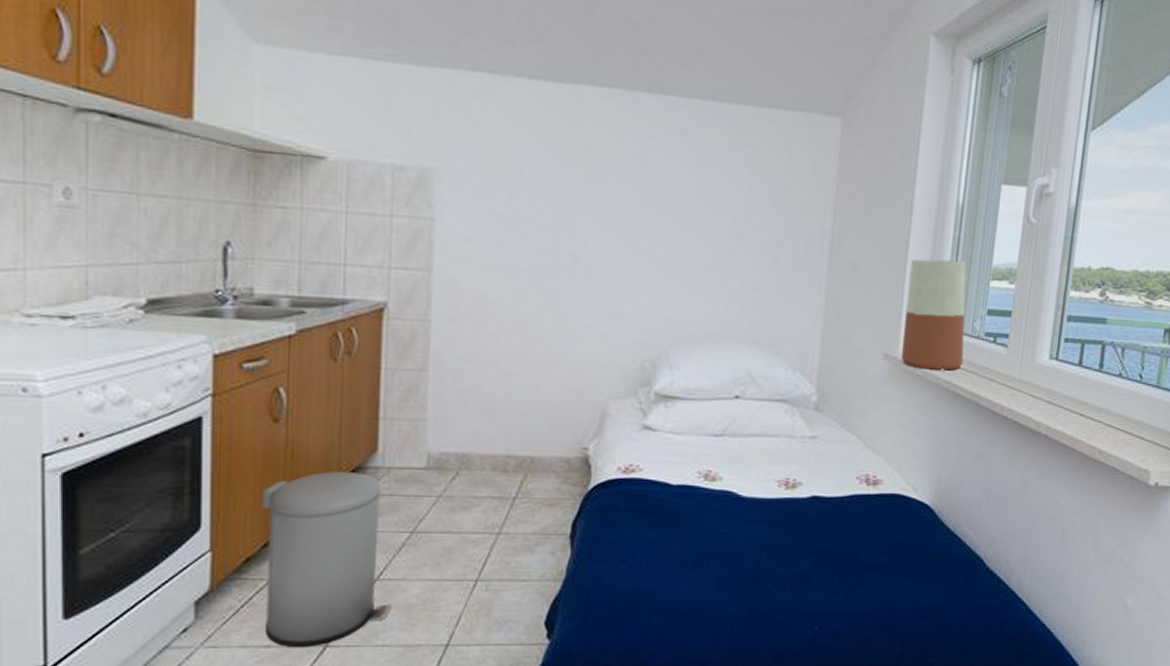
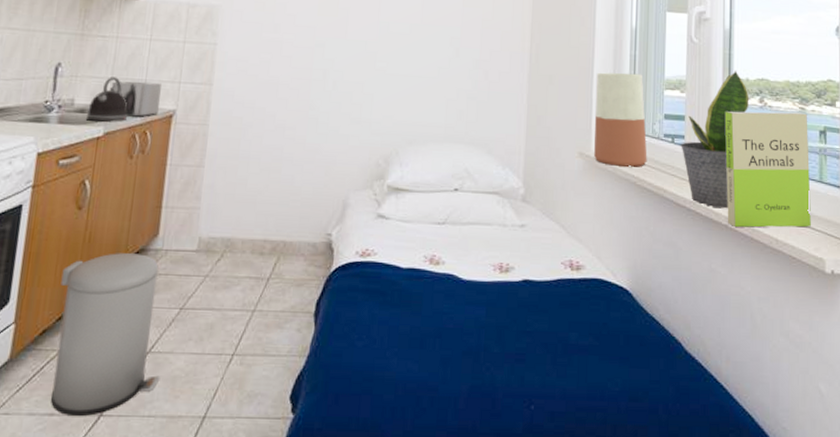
kettle: none [271,260,326,317] -> present [86,77,128,122]
toaster: none [300,264,368,311] -> present [111,80,163,117]
potted plant: none [1003,257,1089,417] -> present [681,70,748,209]
book: none [1048,306,1153,438] -> present [724,111,811,228]

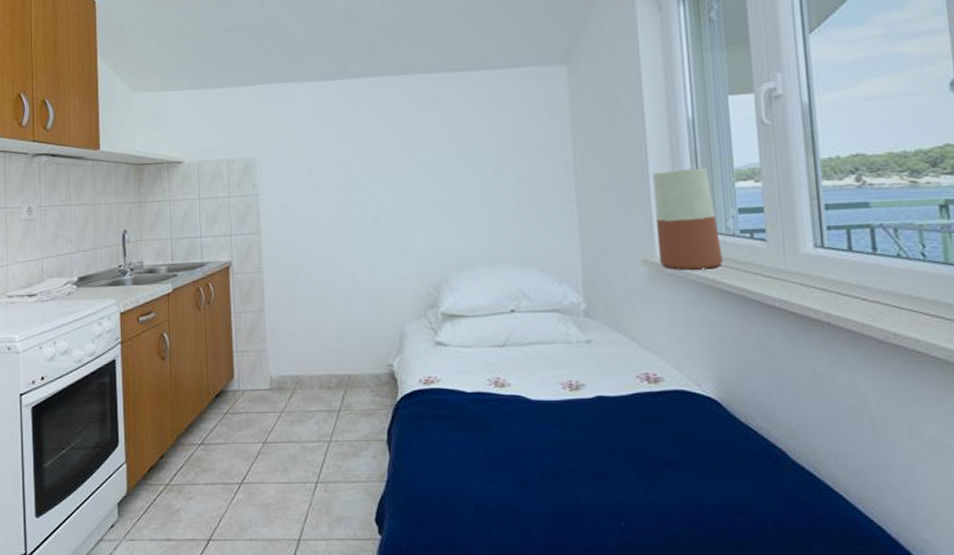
pedal bin: present [51,252,160,416] -> none [157,395,255,540]
kettle: present [86,77,128,122] -> none [155,237,191,280]
toaster: present [111,80,163,117] -> none [171,238,217,272]
potted plant: present [681,70,748,209] -> none [761,148,842,305]
book: present [724,111,811,228] -> none [812,187,938,323]

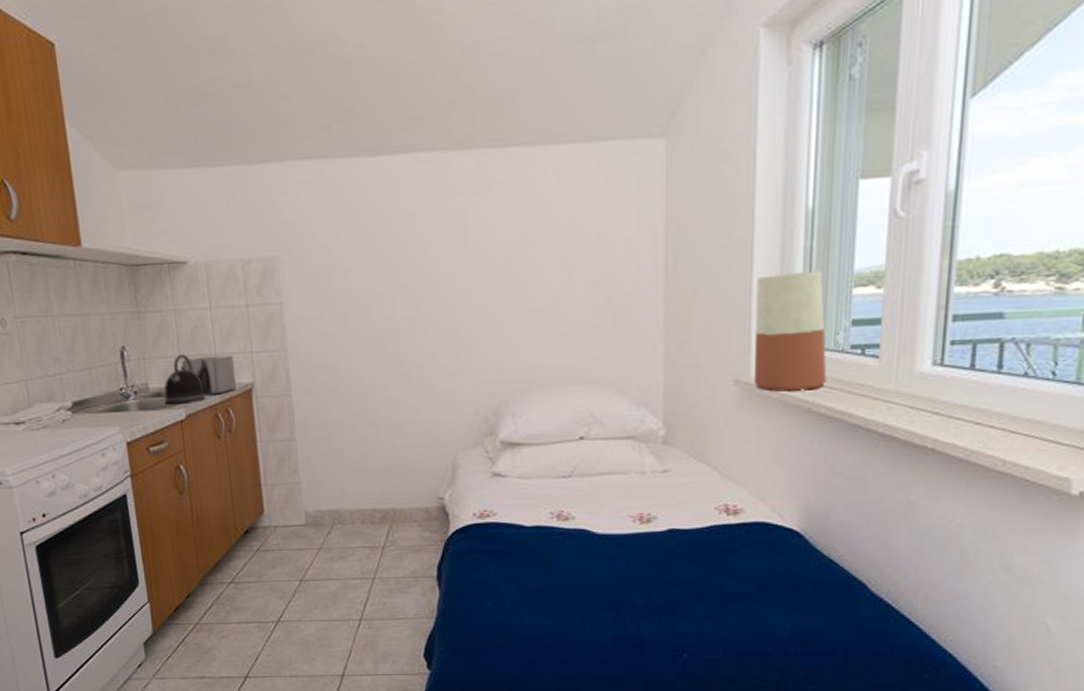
kettle: none [155,237,191,280] -> present [163,354,206,404]
toaster: none [171,238,217,272] -> present [180,355,237,395]

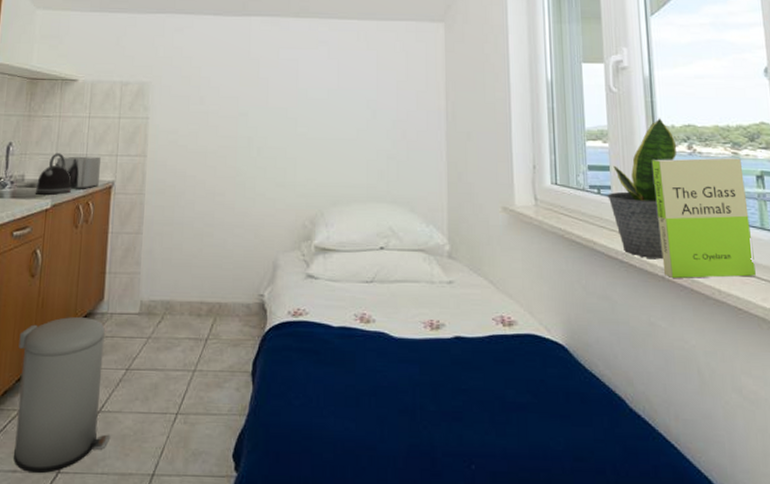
pedal bin: none [180,531,294,678] -> present [14,316,111,473]
vase: present [754,270,827,392] -> none [514,126,574,220]
potted plant: none [874,247,978,430] -> present [607,117,676,260]
book: none [935,294,1067,450] -> present [651,157,756,278]

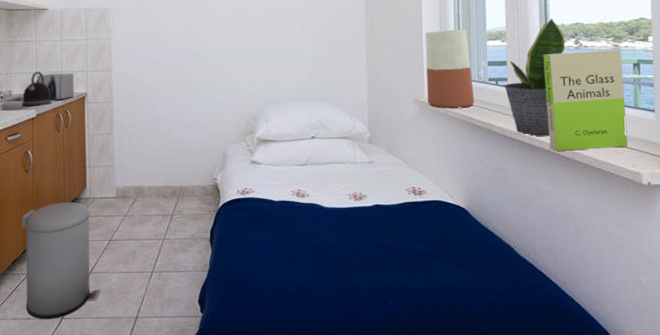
vase: none [514,126,574,220] -> present [425,29,475,108]

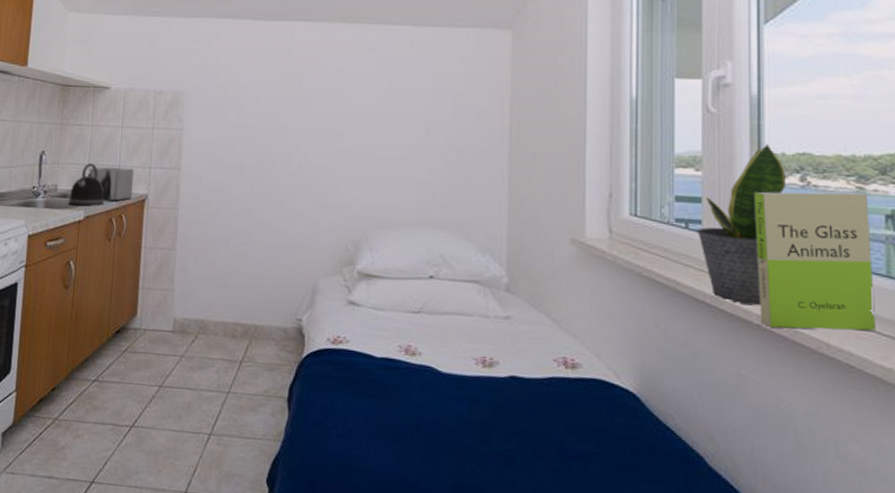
pedal bin: present [21,201,101,319] -> none [49,330,144,482]
vase: present [425,29,475,108] -> none [588,149,655,256]

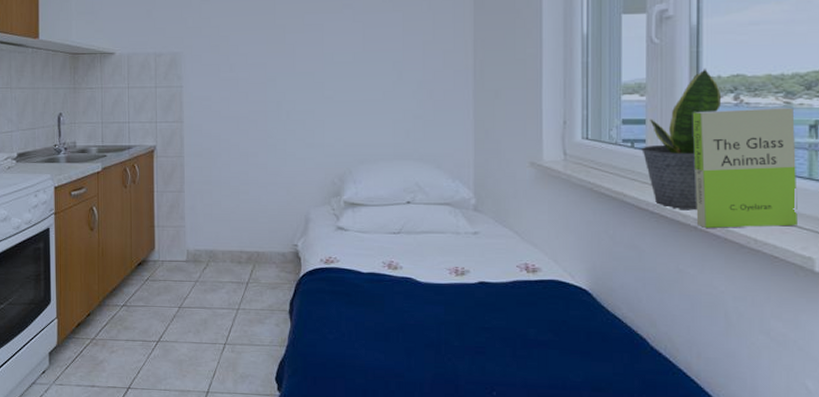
kettle: present [68,163,105,206] -> none [86,121,119,159]
toaster: present [88,166,135,202] -> none [102,124,143,153]

